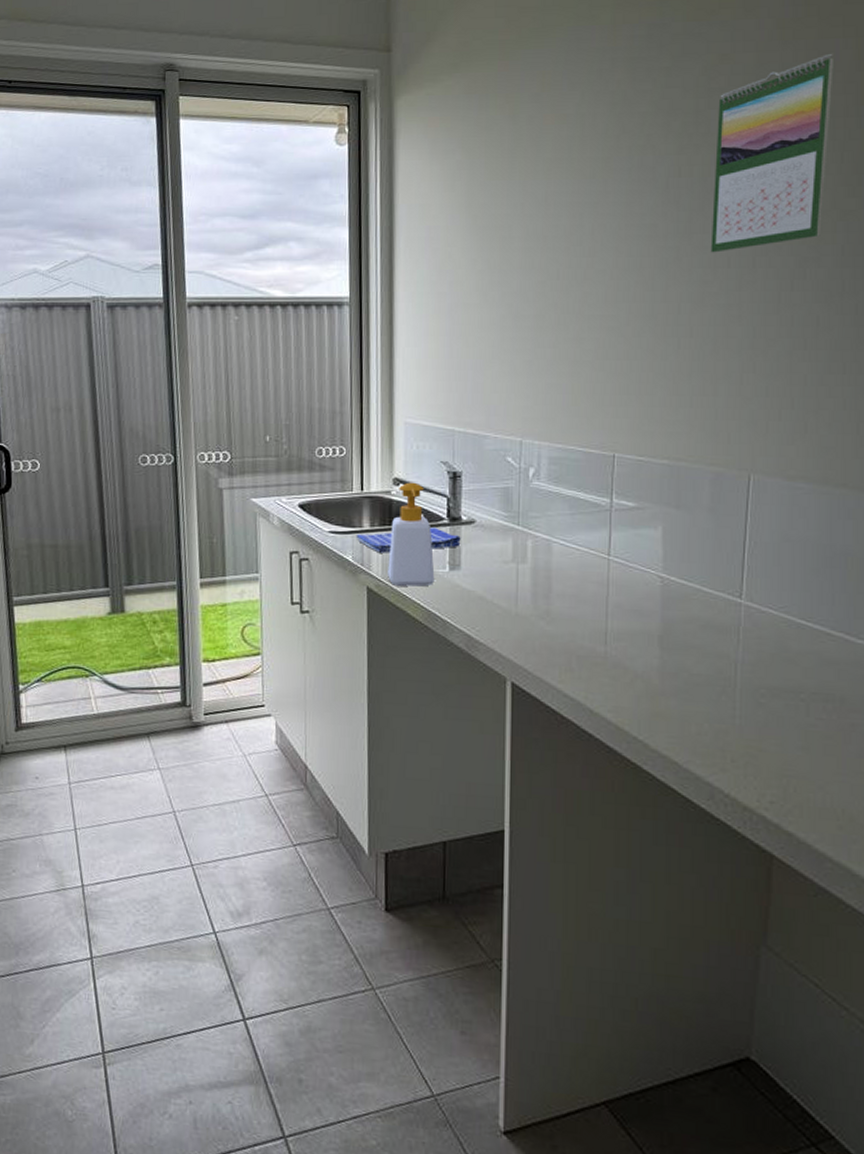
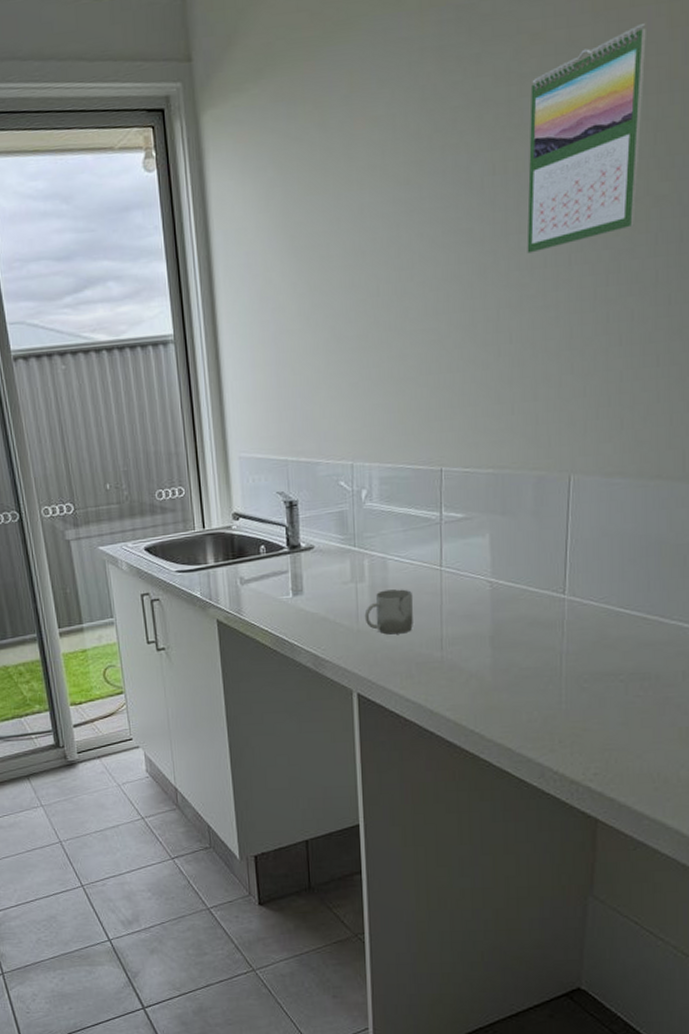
dish towel: present [356,527,461,553] -> none [202,557,302,587]
soap bottle: present [388,482,435,587] -> none [234,515,280,616]
cup: none [524,574,578,623] -> present [364,589,414,635]

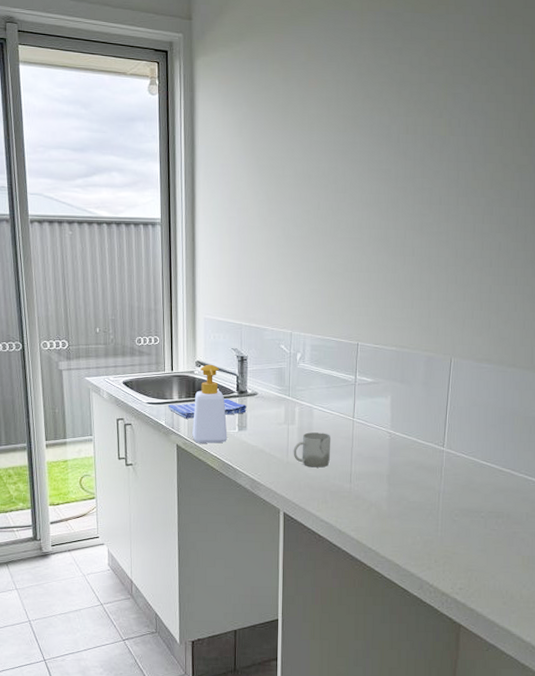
dish towel: none [202,557,302,587] -> present [168,398,247,419]
soap bottle: none [234,515,280,616] -> present [192,364,228,444]
calendar: present [527,22,646,254] -> none [428,45,516,193]

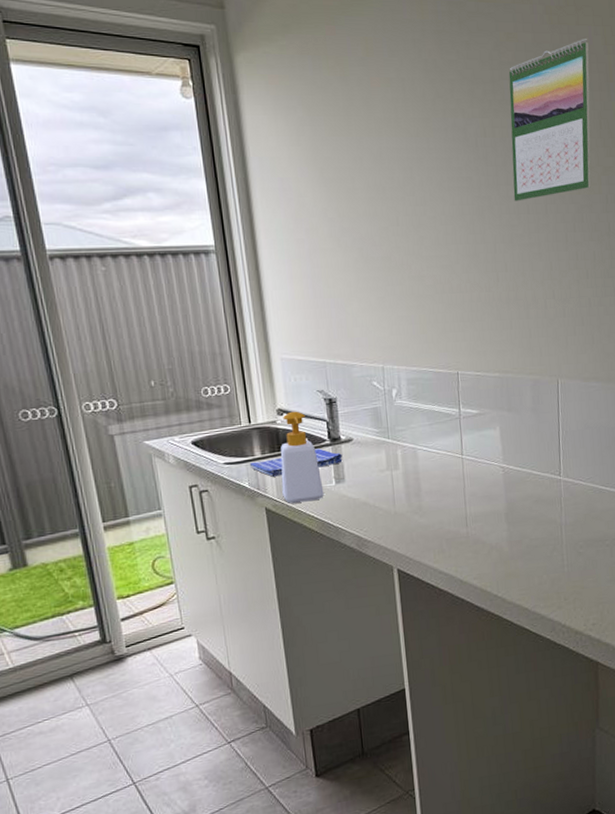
cup: present [293,432,331,468] -> none [400,475,442,515]
calendar: none [428,45,516,193] -> present [508,38,592,201]

